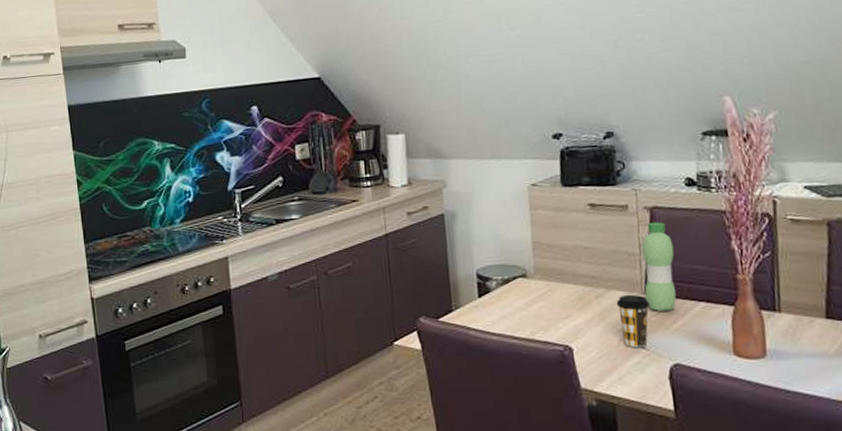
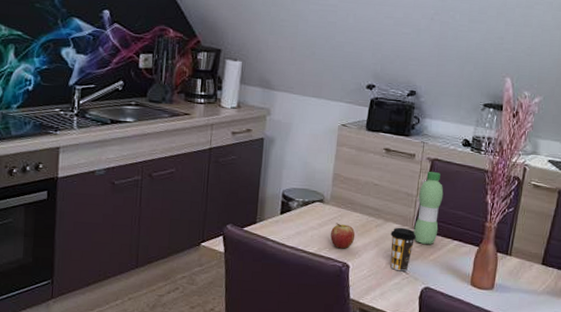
fruit: none [542,299,573,329] -> present [330,223,356,249]

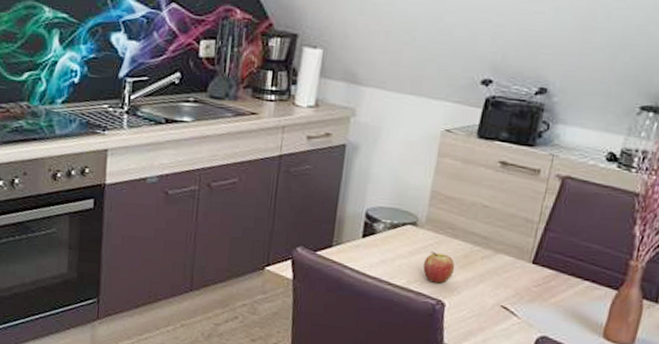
coffee cup: present [390,227,417,272] -> none [497,260,535,315]
water bottle: present [414,171,444,244] -> none [531,191,576,284]

